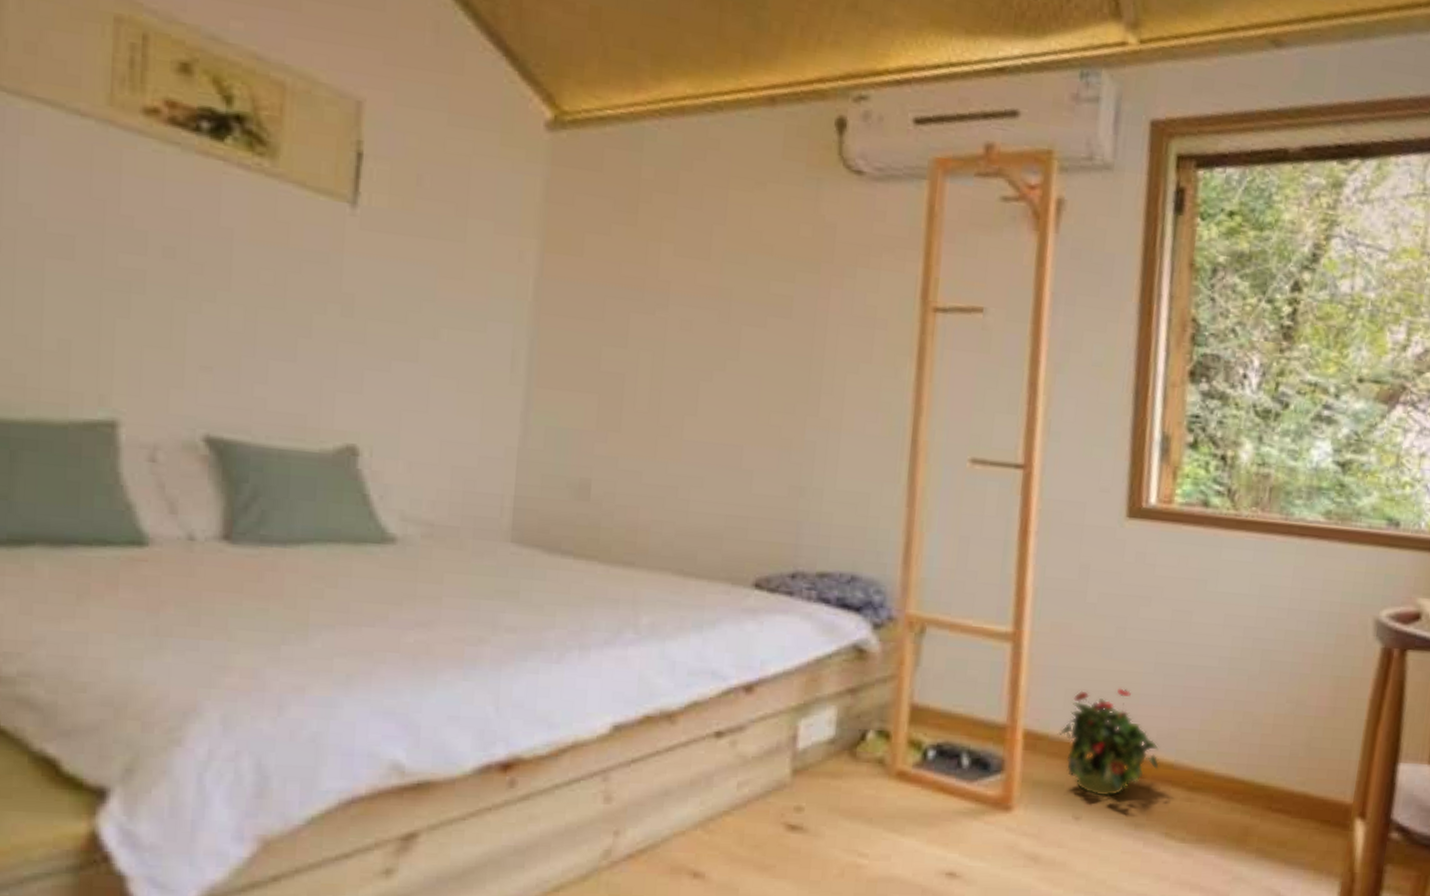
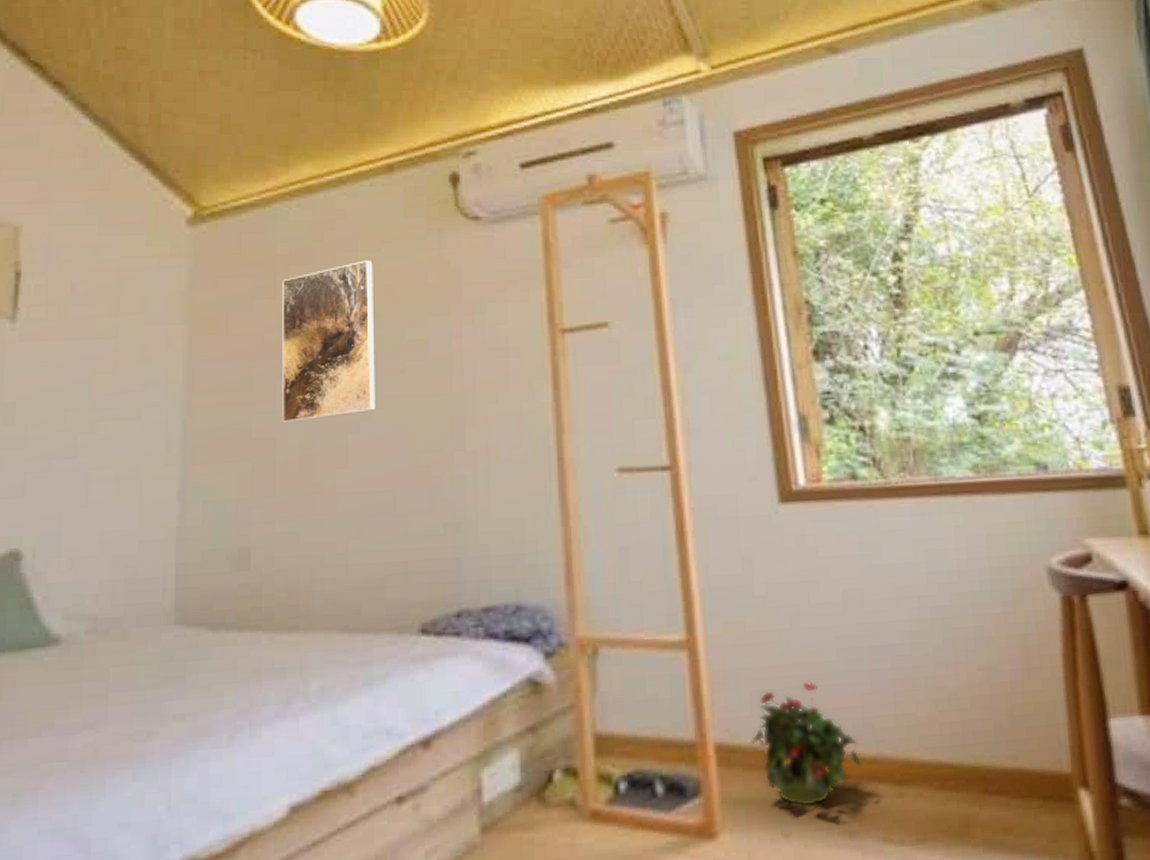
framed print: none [633,199,744,362] -> present [282,260,376,422]

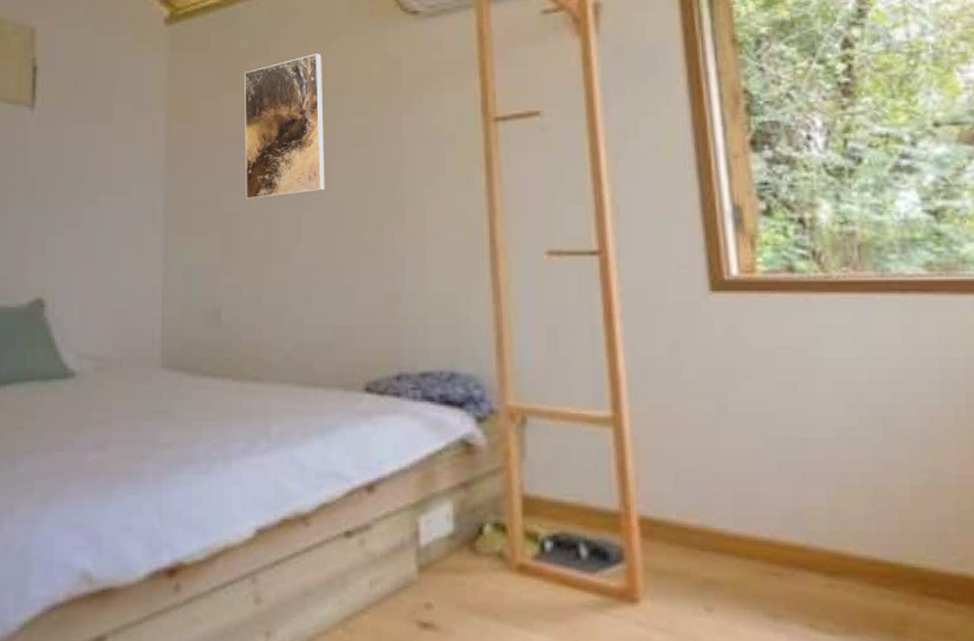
potted plant: present [749,681,862,807] -> none [673,467,790,585]

